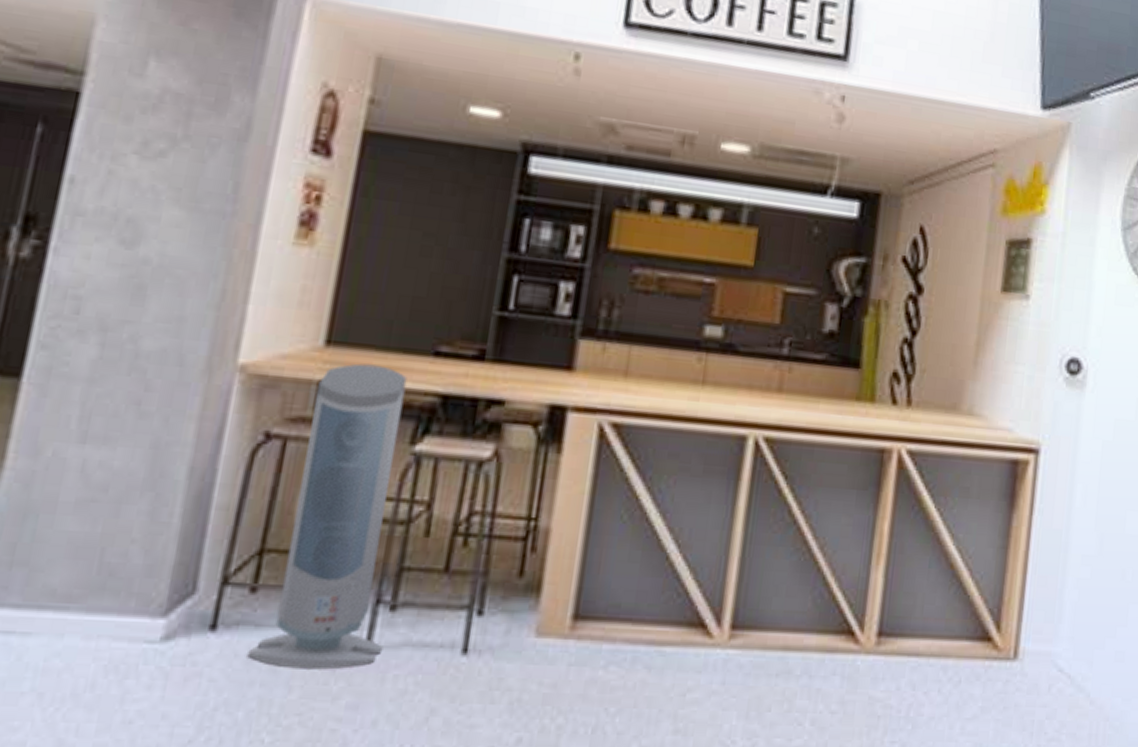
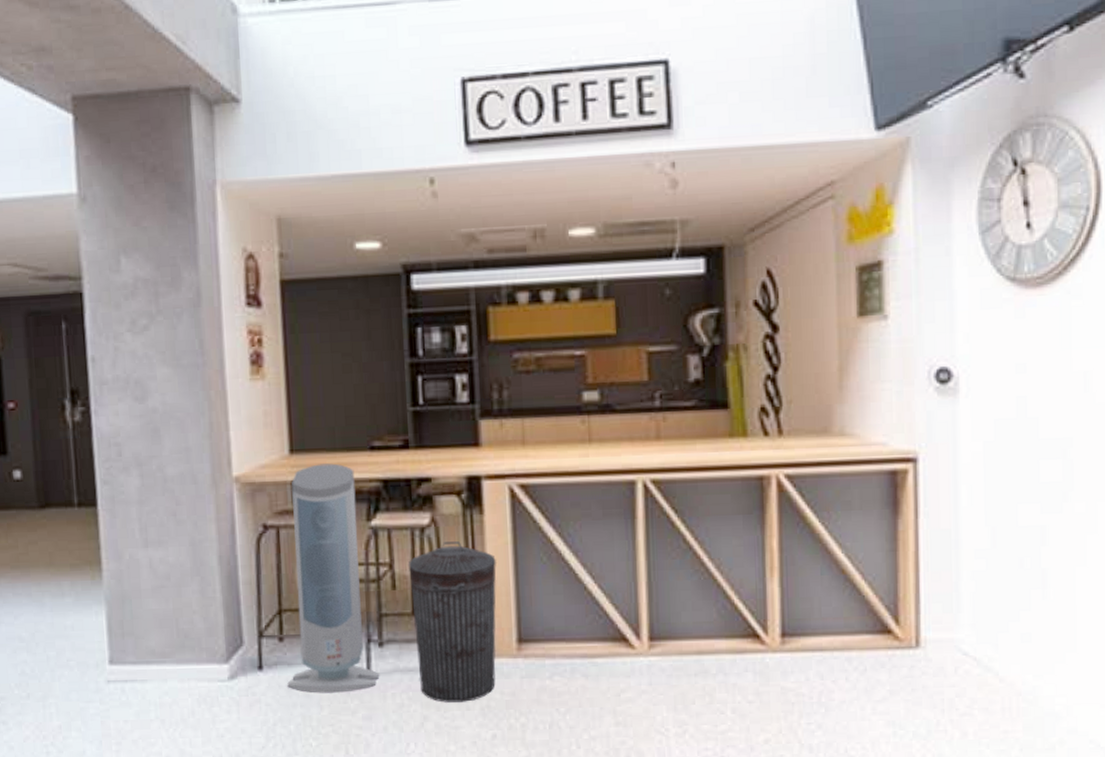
trash can: none [434,482,566,693] -> present [409,541,496,703]

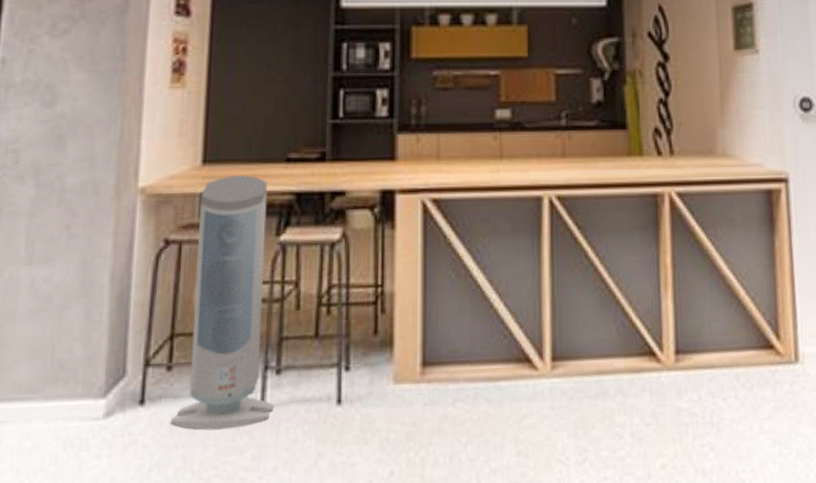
trash can: present [409,541,496,703] -> none [315,258,405,437]

